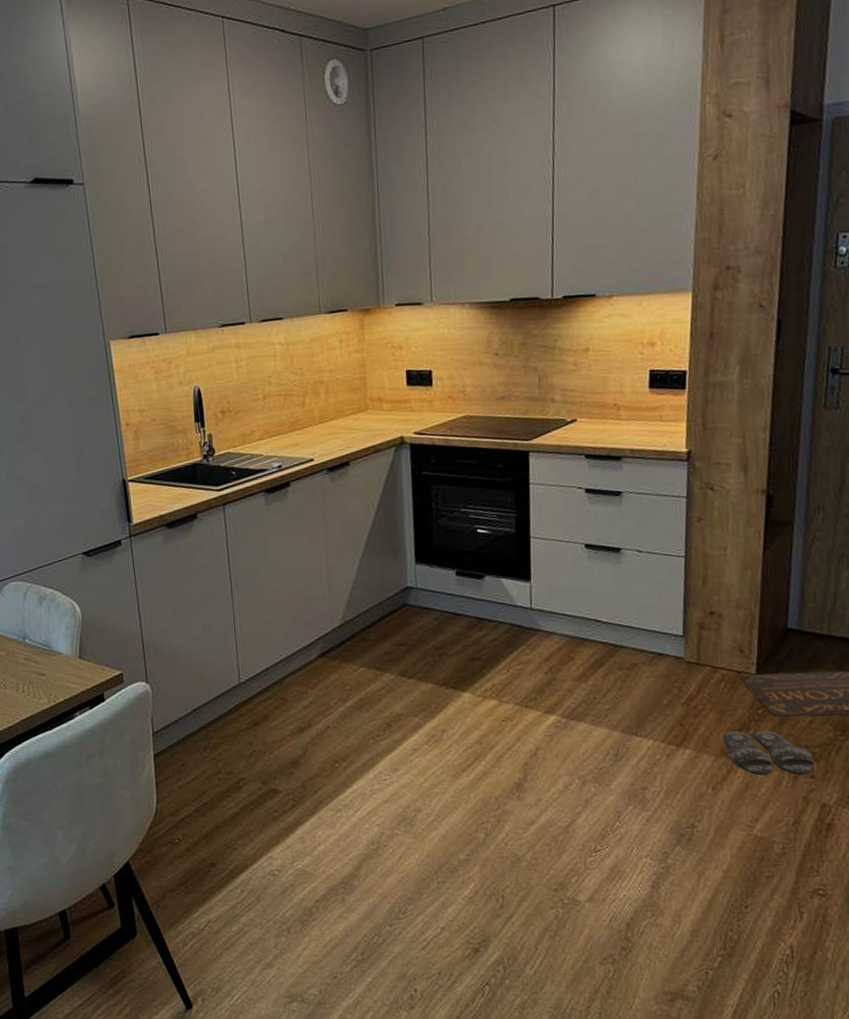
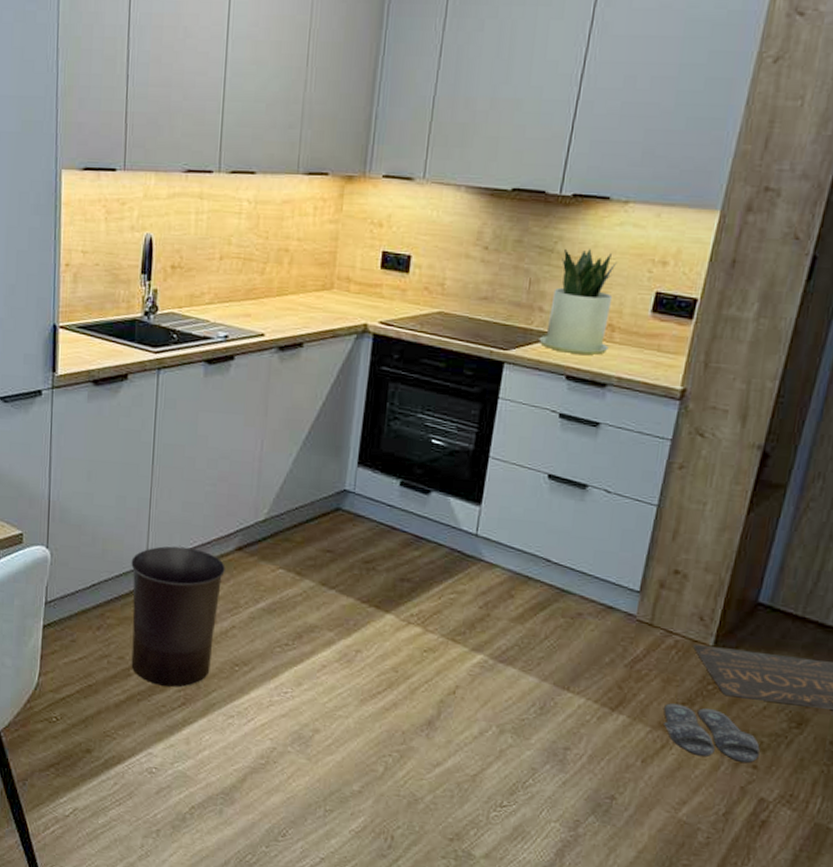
waste bin: none [225,661,313,793] -> present [131,546,225,687]
planter: none [556,342,618,435] -> present [539,249,617,355]

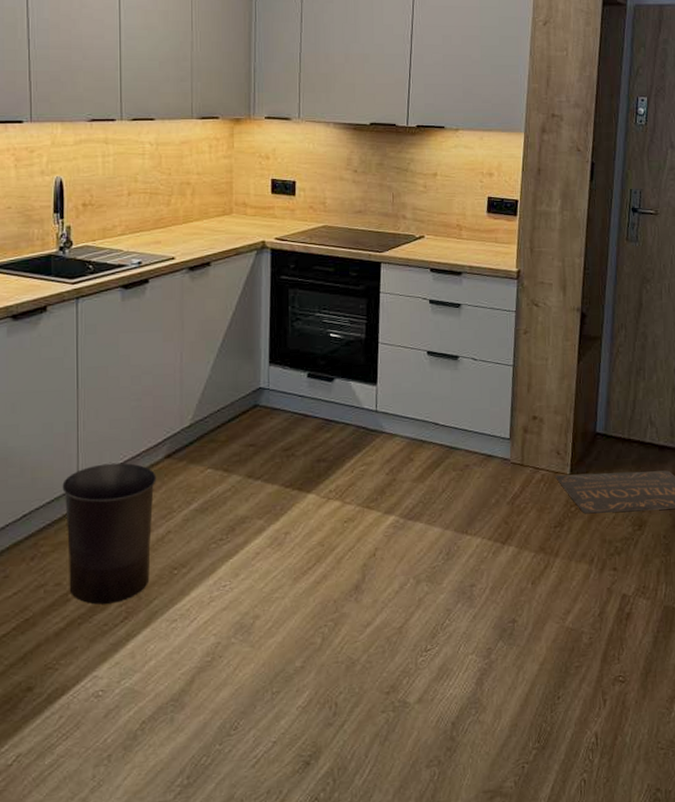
planter: present [539,249,617,355] -> none [406,167,459,250]
slippers: present [664,703,760,764] -> none [542,527,616,570]

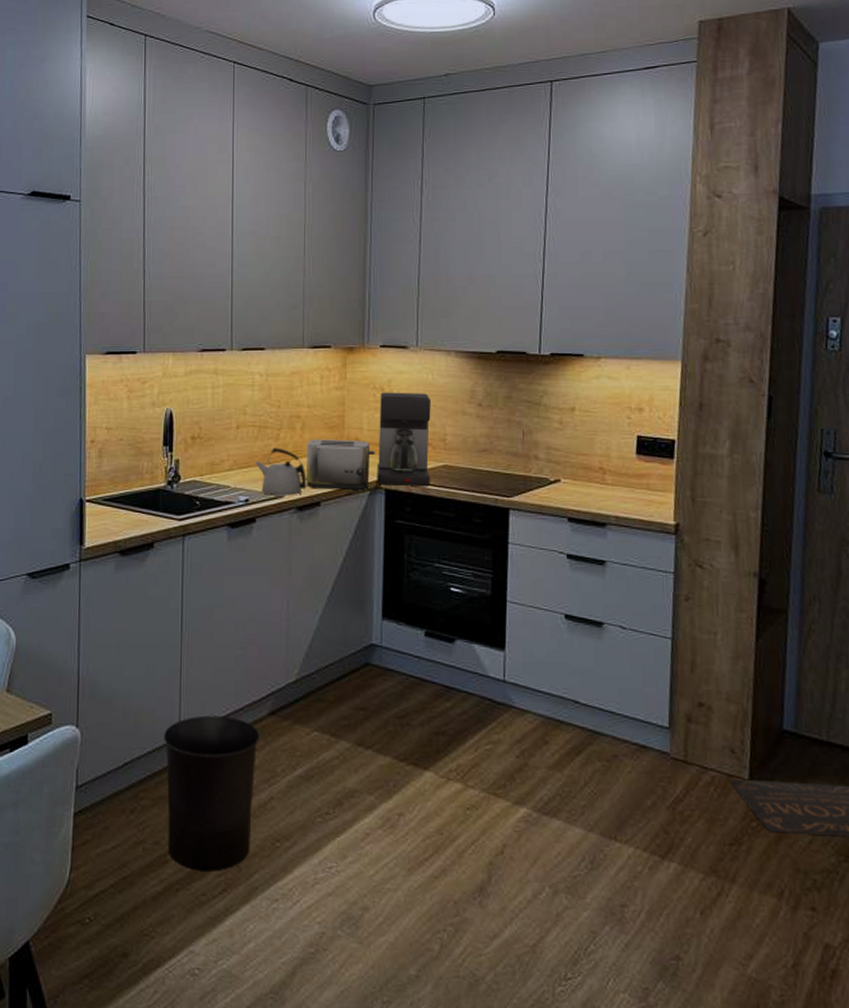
kettle: none [148,213,197,260] -> present [256,448,307,498]
toaster: none [196,204,261,251] -> present [305,439,375,491]
coffee maker: none [263,160,312,246] -> present [376,392,431,487]

